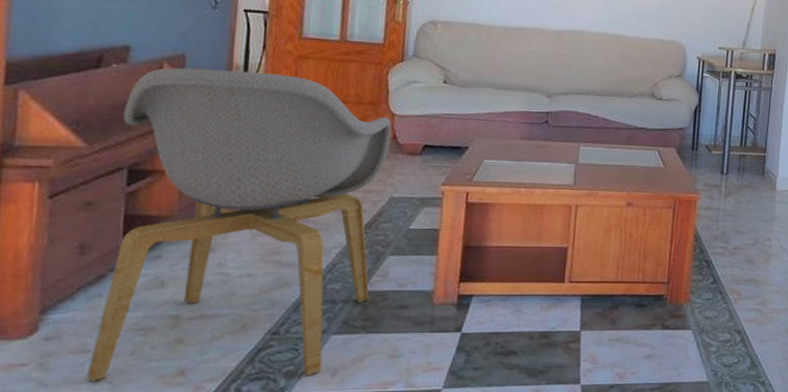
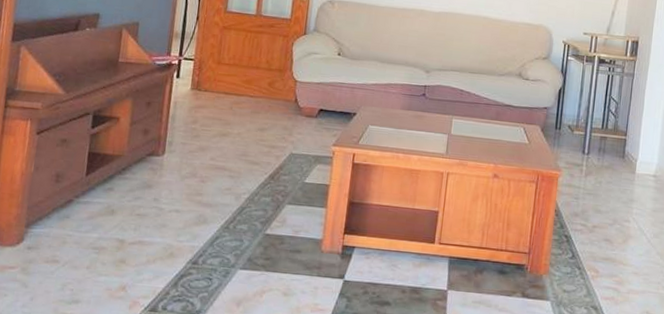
armchair: present [86,67,392,383] -> none [55,32,294,304]

